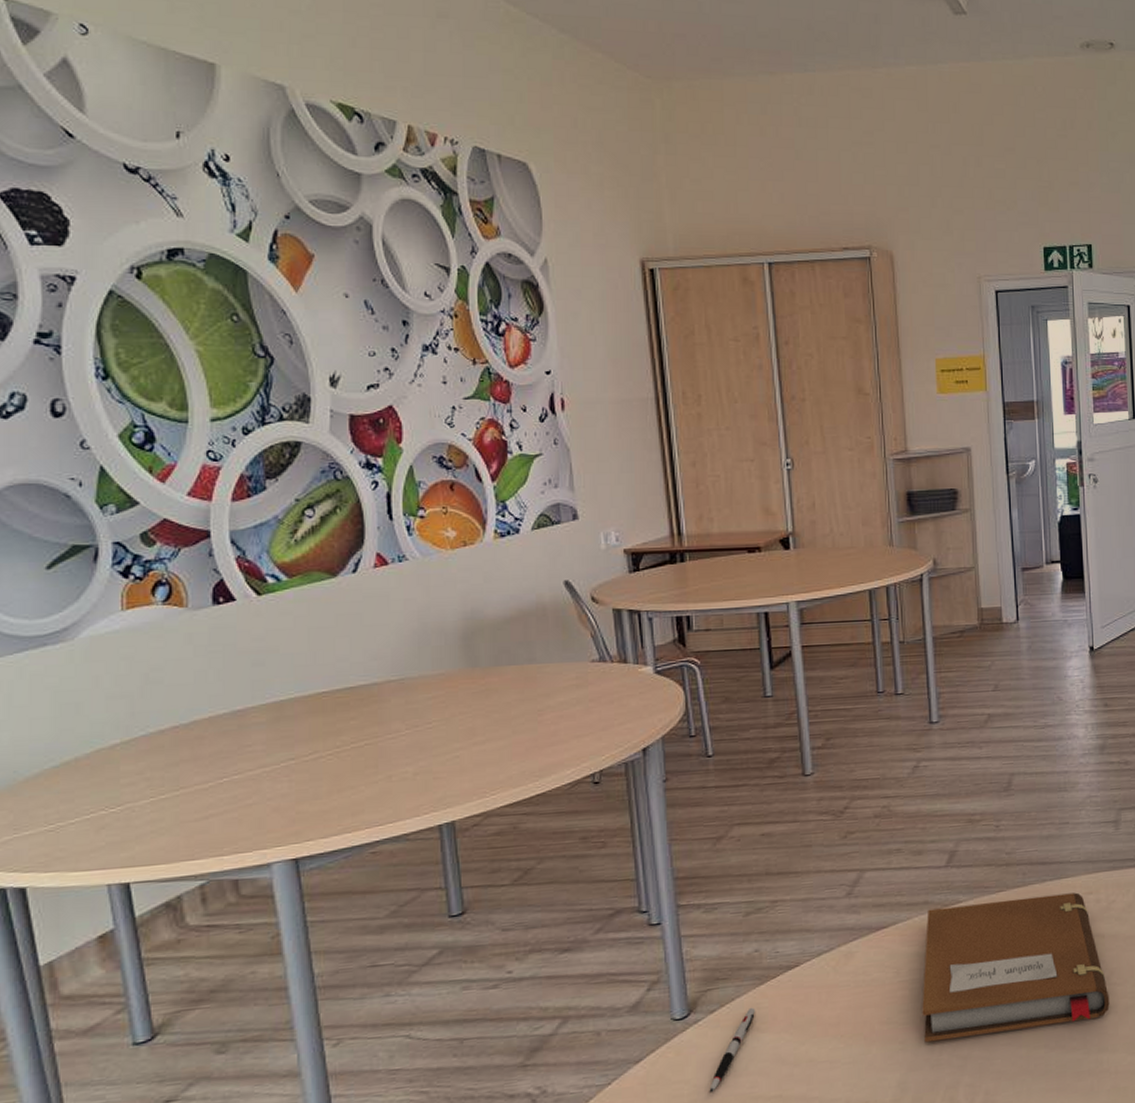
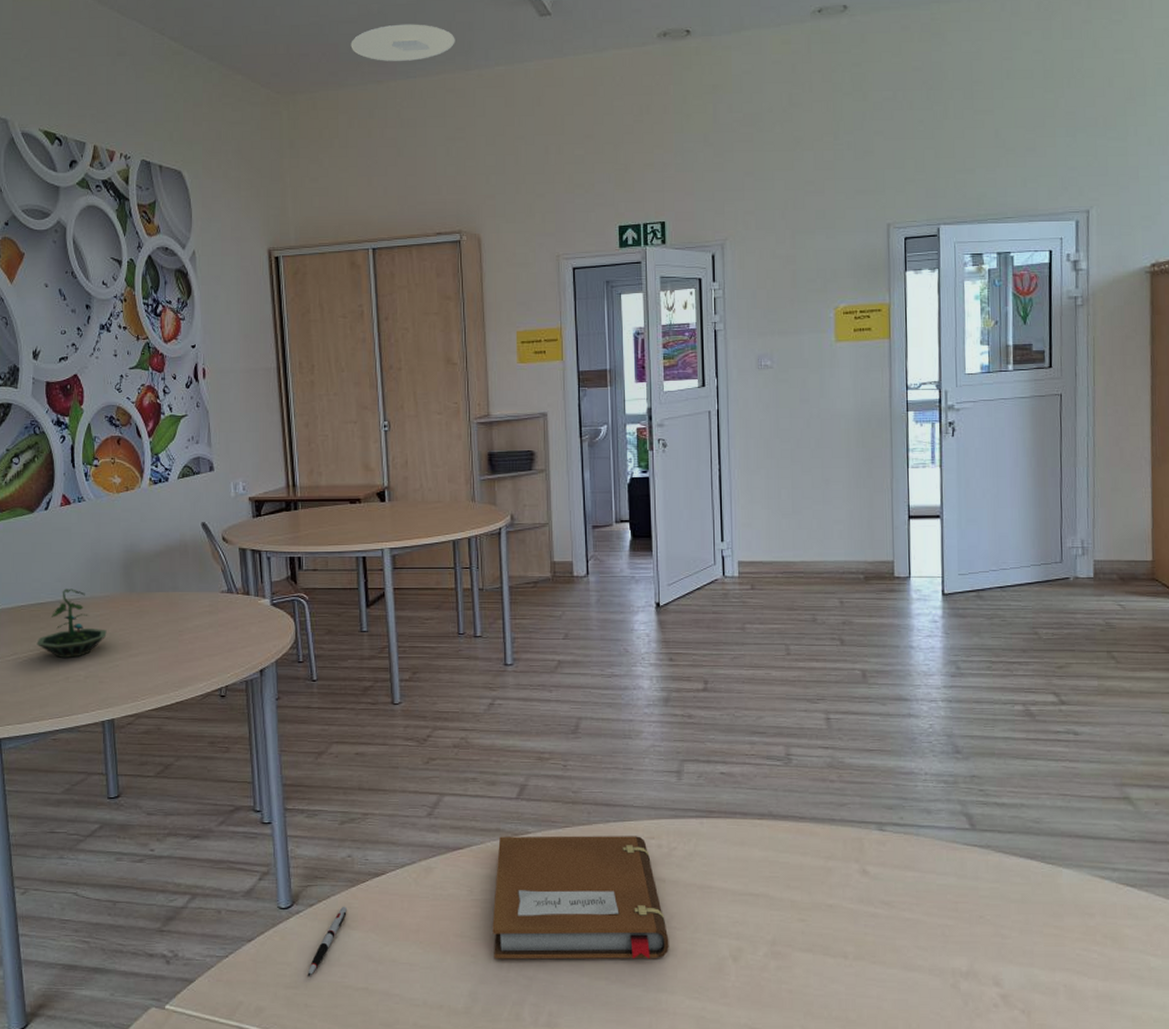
terrarium: none [345,667,442,754] -> present [36,589,107,659]
ceiling light: none [736,9,860,52] -> present [351,24,455,61]

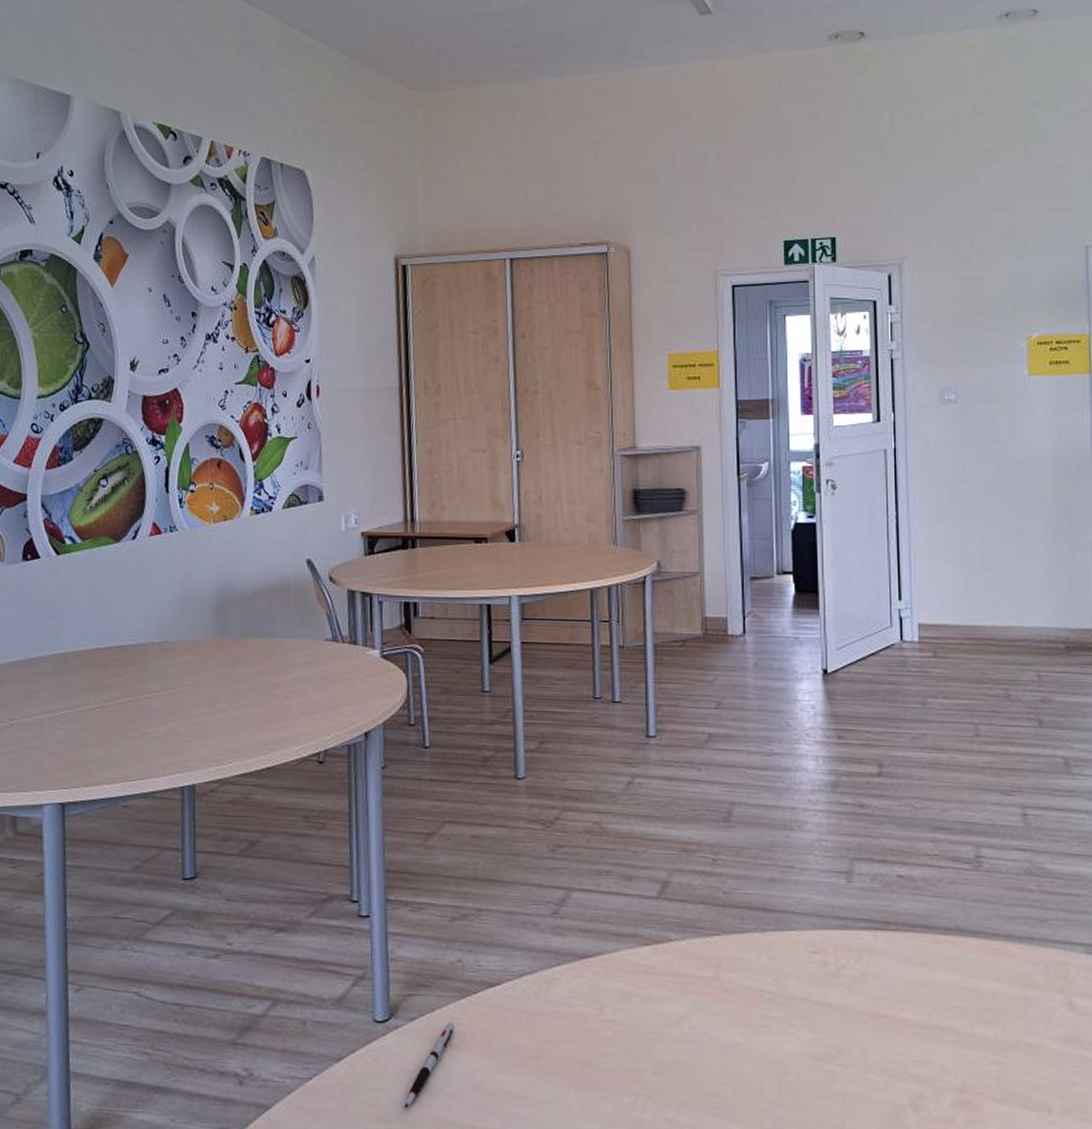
terrarium: present [36,589,107,659] -> none [112,630,193,712]
ceiling light: present [351,24,455,61] -> none [494,20,607,59]
notebook: present [492,836,669,960] -> none [625,943,836,1104]

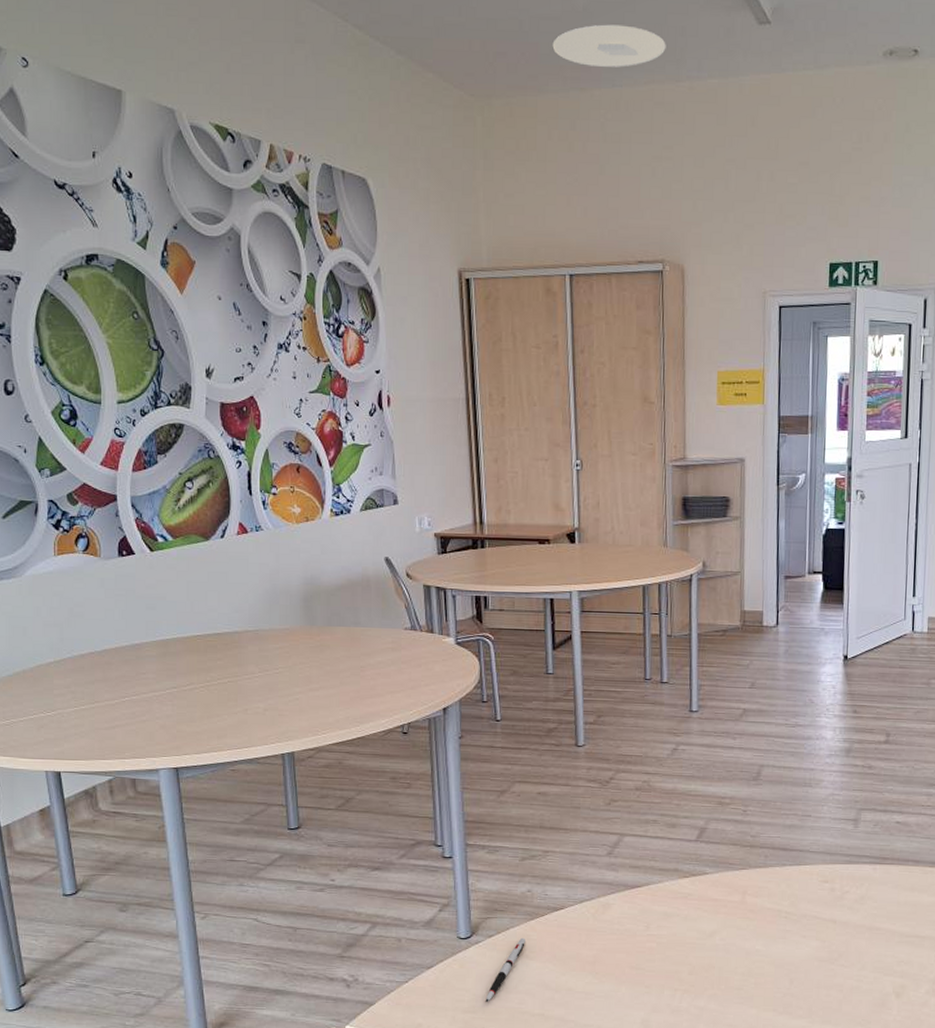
ceiling light: none [494,20,607,59] -> present [552,24,666,67]

